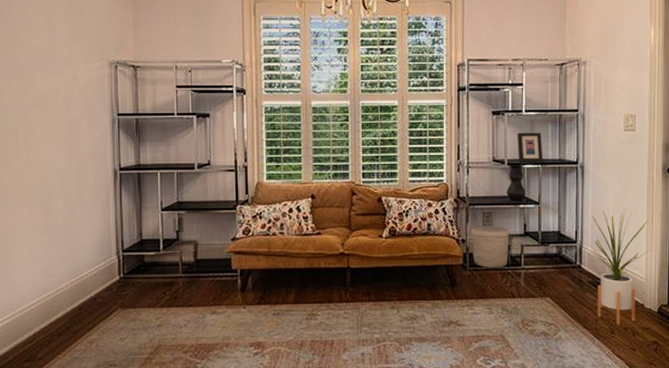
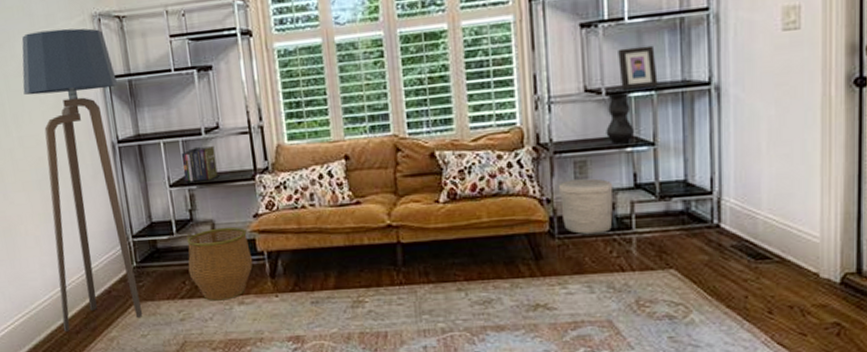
floor lamp: none [38,70,125,334] -> present [21,28,143,332]
basket: none [170,247,227,310] -> present [186,227,253,301]
books: none [175,178,205,208] -> present [181,145,218,183]
house plant: present [588,210,651,325] -> none [731,143,829,303]

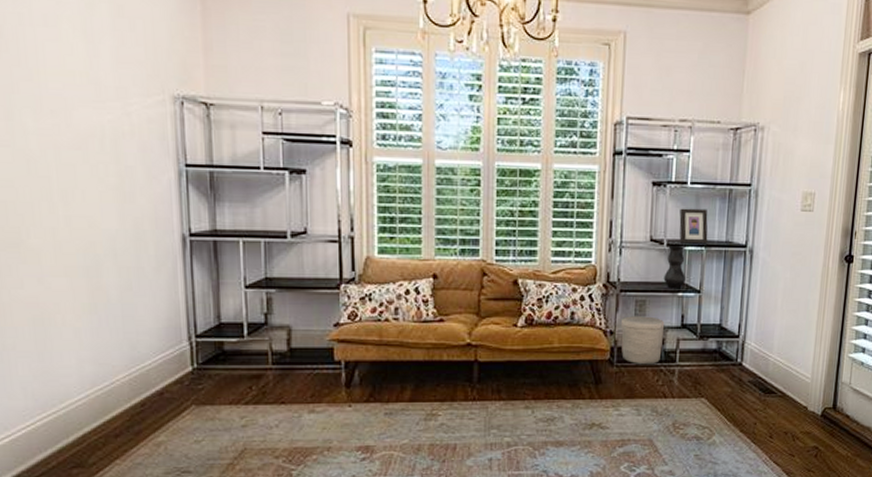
floor lamp: present [21,28,143,332] -> none [77,103,199,434]
books: present [181,145,218,183] -> none [262,249,300,285]
basket: present [186,227,253,301] -> none [256,334,329,408]

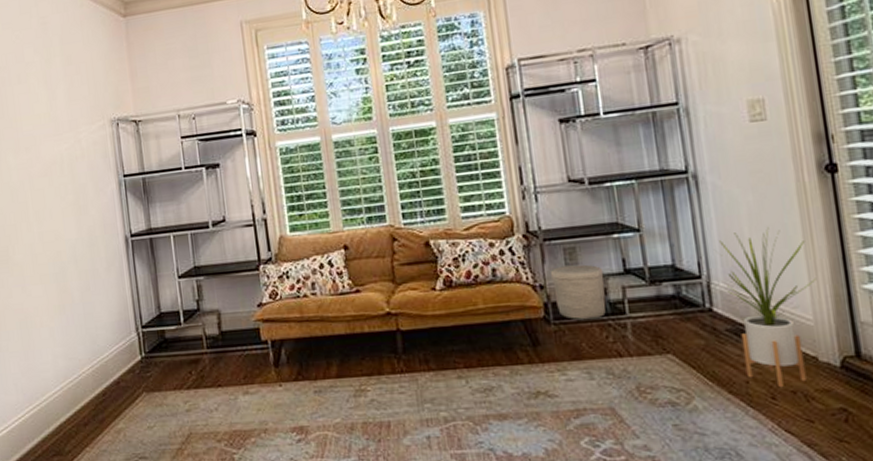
vase: present [663,244,687,289] -> none [589,181,620,231]
picture frame: present [679,208,708,244] -> none [596,138,638,180]
house plant: none [750,301,820,429] -> present [719,228,817,388]

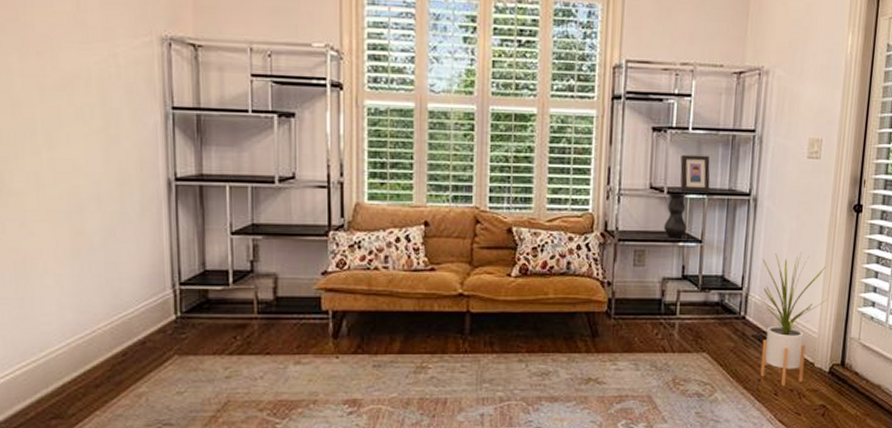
woven basket: present [551,264,606,320] -> none [619,266,665,317]
vase: none [589,181,620,231] -> present [663,192,688,239]
picture frame: none [596,138,638,180] -> present [680,154,710,192]

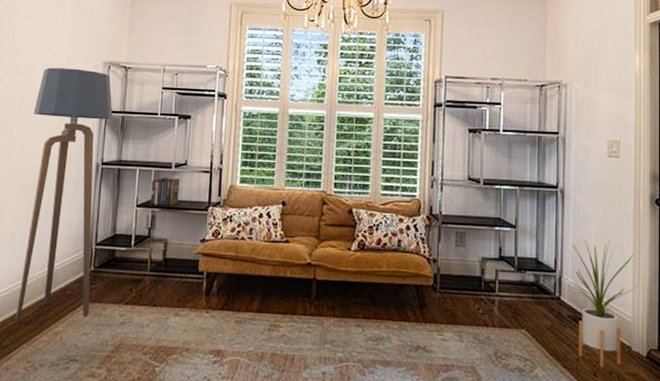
floor lamp: none [62,44,183,384] -> present [15,67,113,322]
books: none [248,195,288,232] -> present [150,177,180,206]
vase: present [663,192,688,239] -> none [481,183,502,224]
picture frame: present [680,154,710,192] -> none [494,152,521,184]

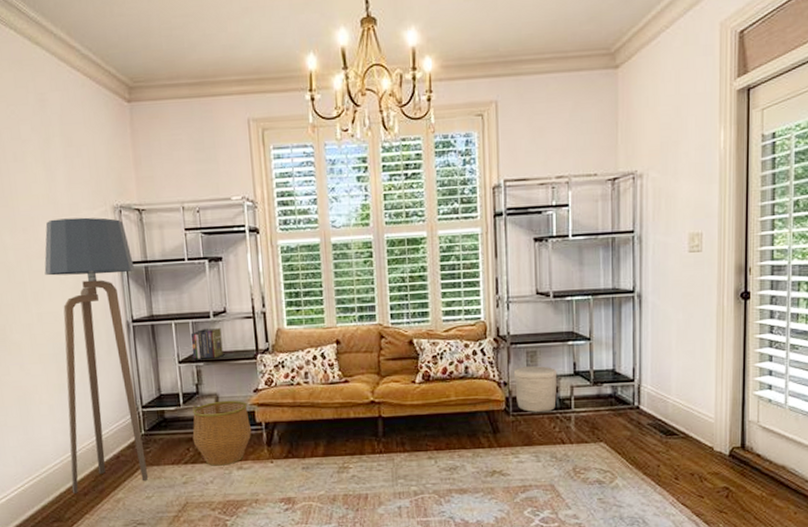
basket: none [137,246,194,311] -> present [192,400,252,466]
woven basket: none [443,246,484,293] -> present [514,366,557,413]
house plant: present [568,240,638,368] -> none [648,342,721,471]

